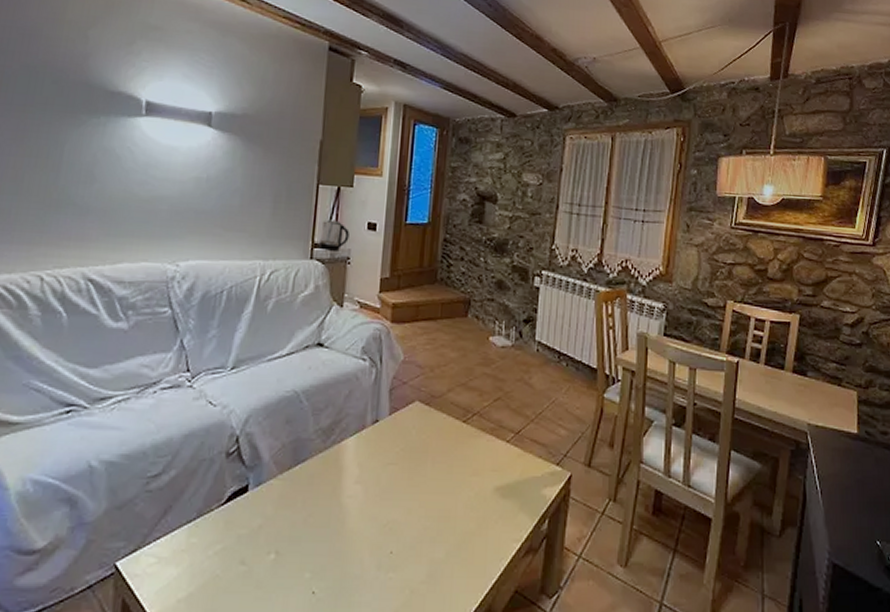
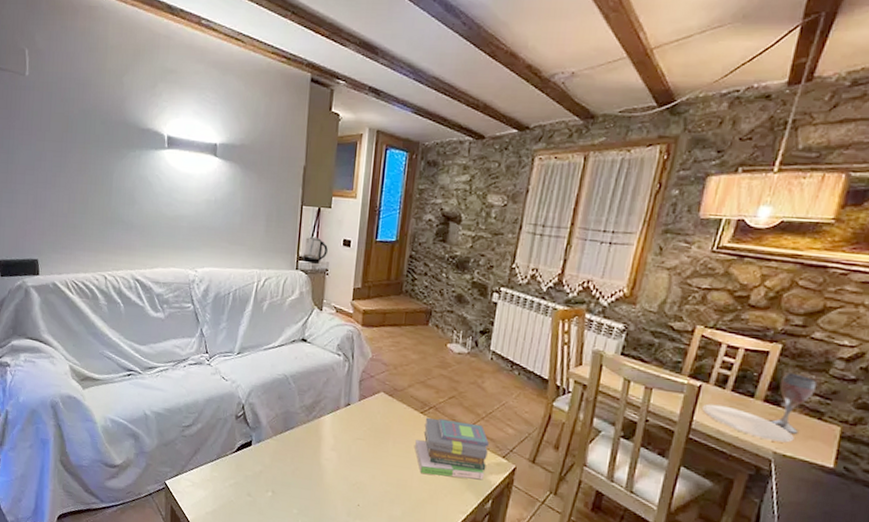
books: none [457,426,541,499] -> present [414,417,489,480]
plate: none [741,380,822,413] -> present [701,404,794,443]
cup: none [798,342,833,402] -> present [768,372,818,434]

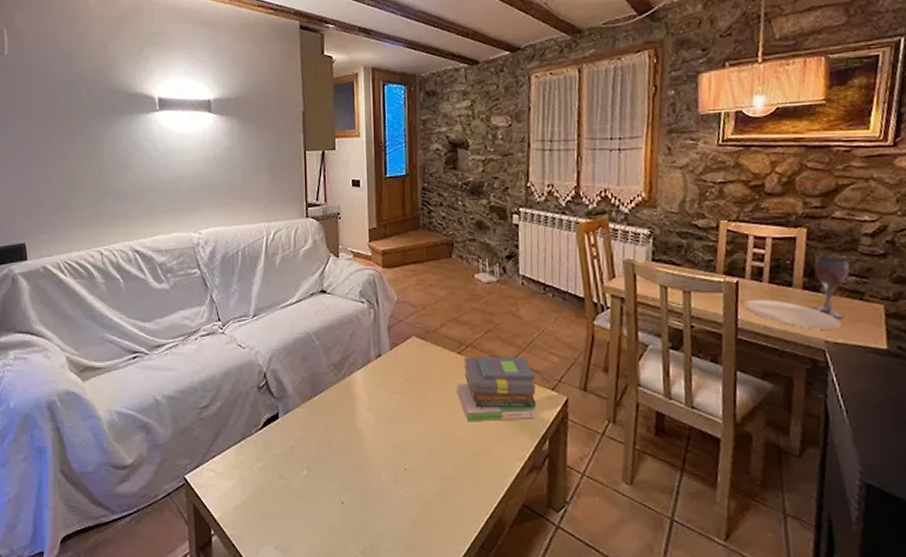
kettle: present [302,236,328,265] -> none [311,181,337,210]

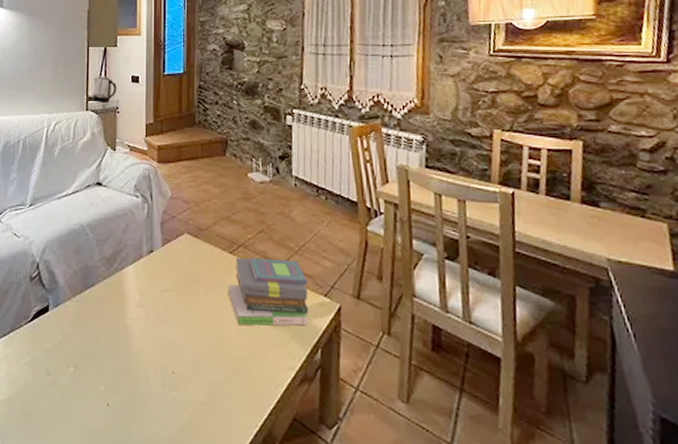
kettle: none [311,181,337,210] -> present [91,76,117,104]
plate: present [743,299,842,330] -> none [520,211,624,247]
cup: present [811,256,851,318] -> none [591,170,630,236]

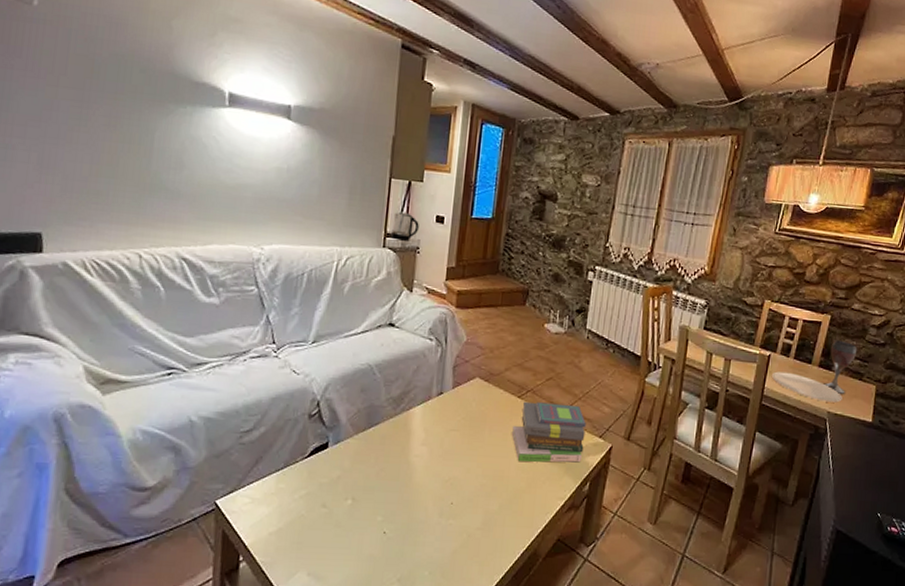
plate: none [520,211,624,247] -> present [771,371,842,403]
cup: none [591,170,630,236] -> present [822,340,858,394]

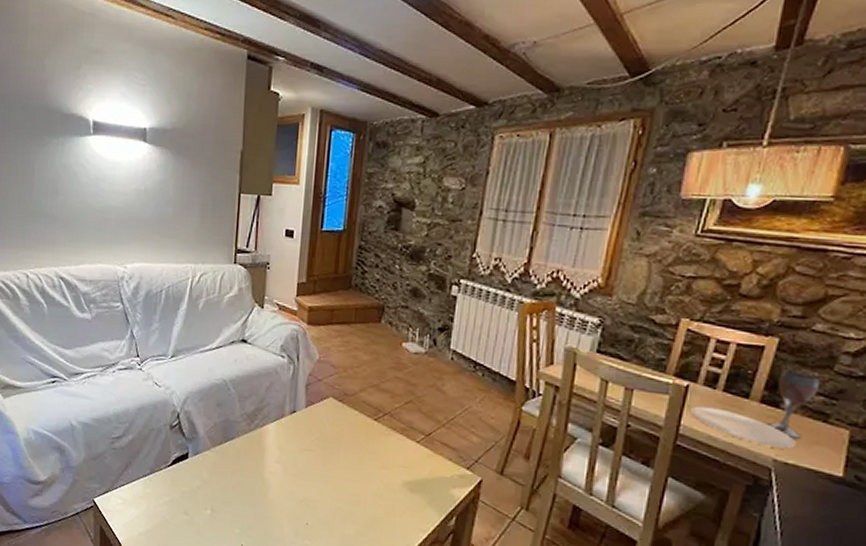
kettle: present [390,211,419,242] -> none [240,227,269,258]
books: present [511,401,586,463] -> none [367,424,451,495]

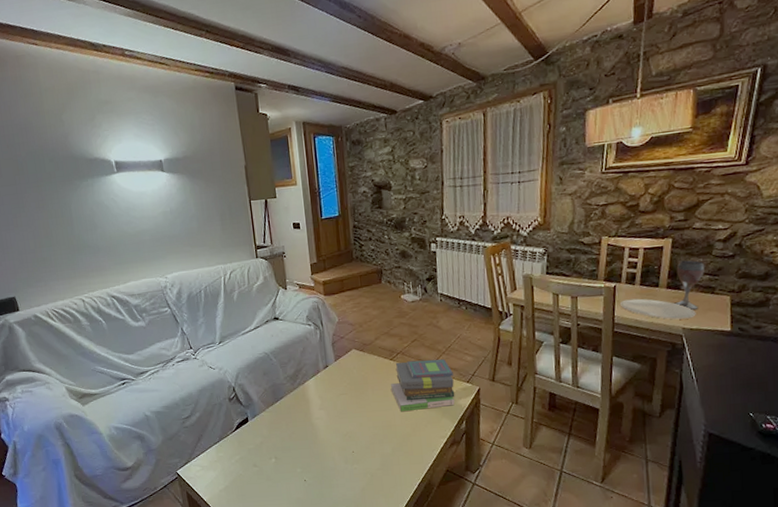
books: none [367,424,451,495] -> present [390,359,455,412]

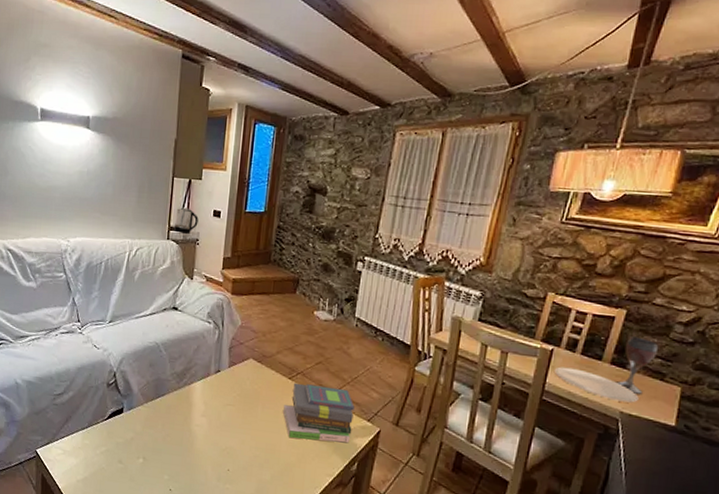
kettle: none [259,225,281,251] -> present [173,207,199,235]

